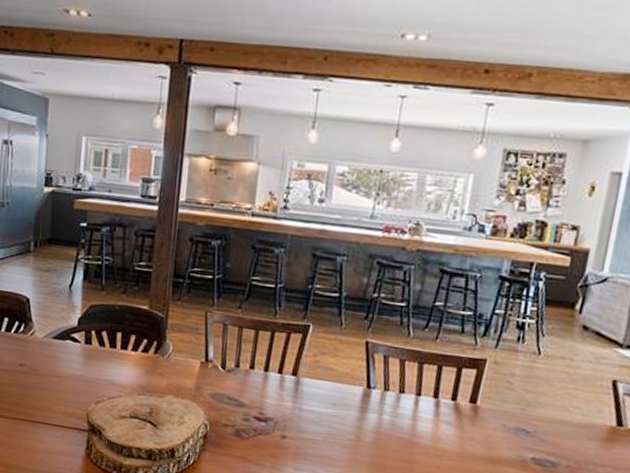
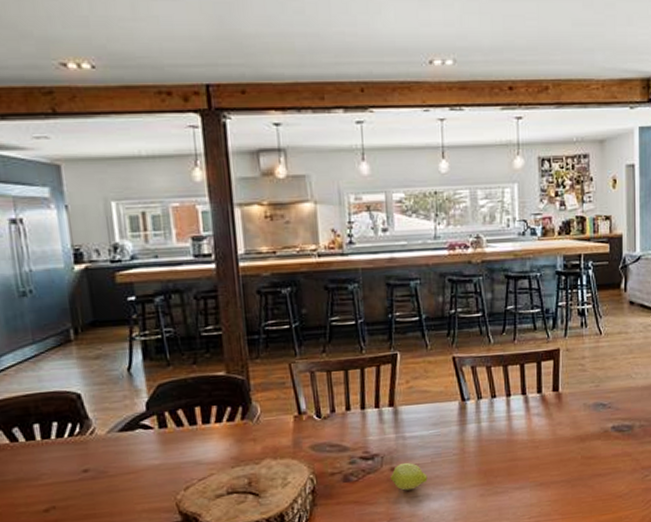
fruit: none [279,433,317,462] -> present [389,462,428,491]

